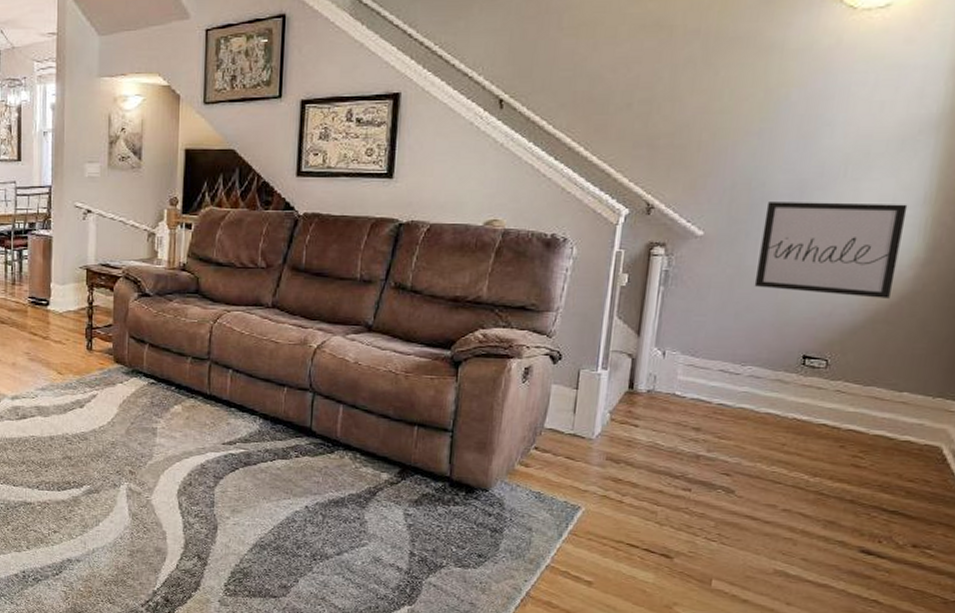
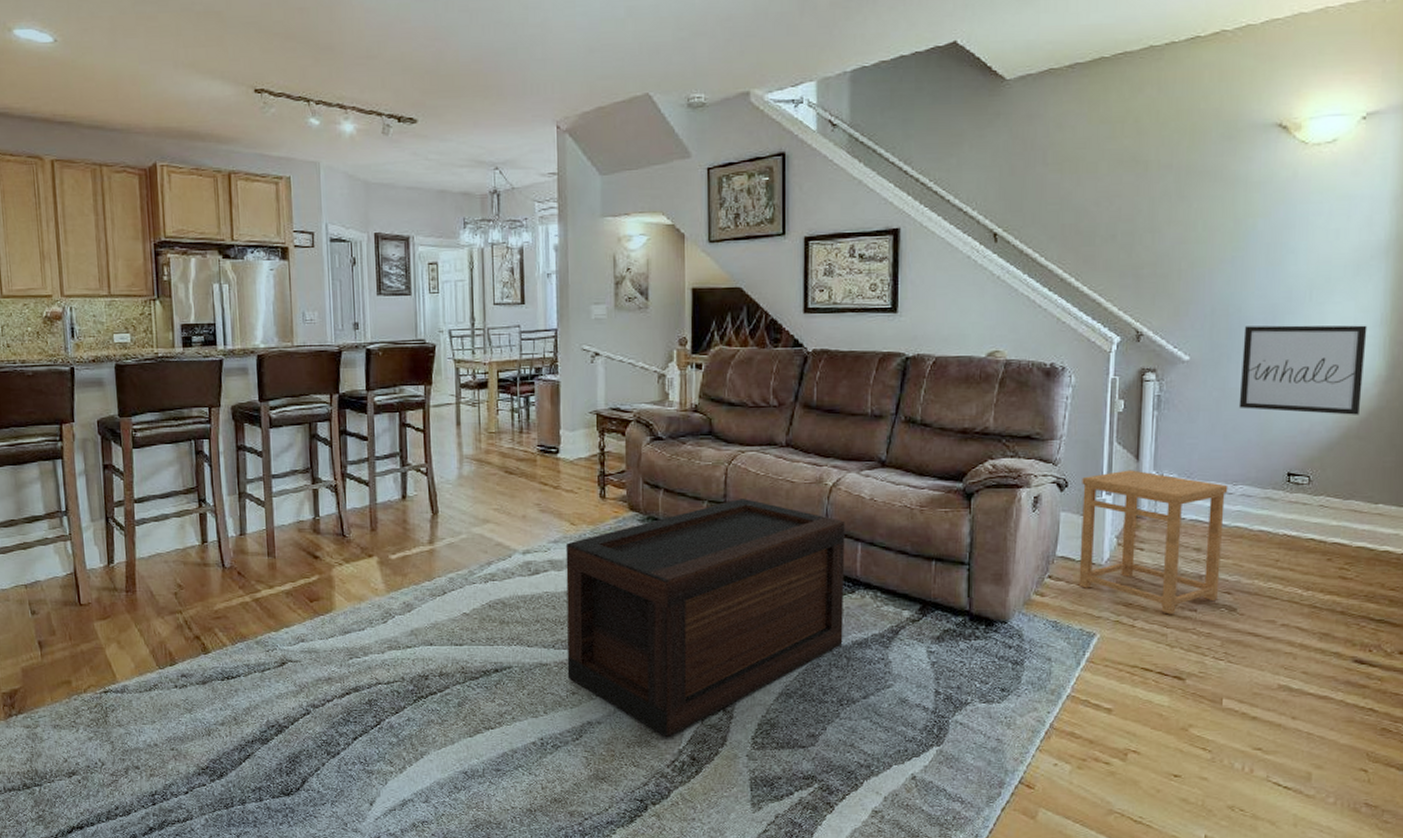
coffee table: none [50,356,328,579] -> present [565,499,845,738]
side table: none [566,345,736,493] -> present [1079,470,1229,615]

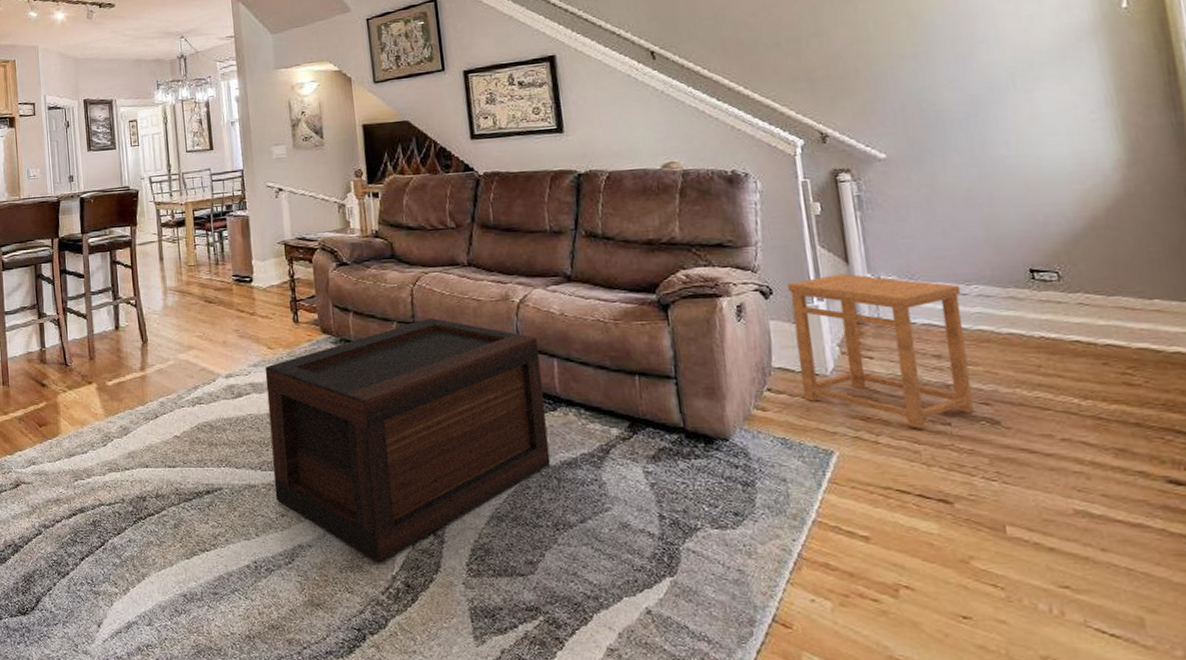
wall art: present [1238,325,1368,415] -> none [943,109,1104,205]

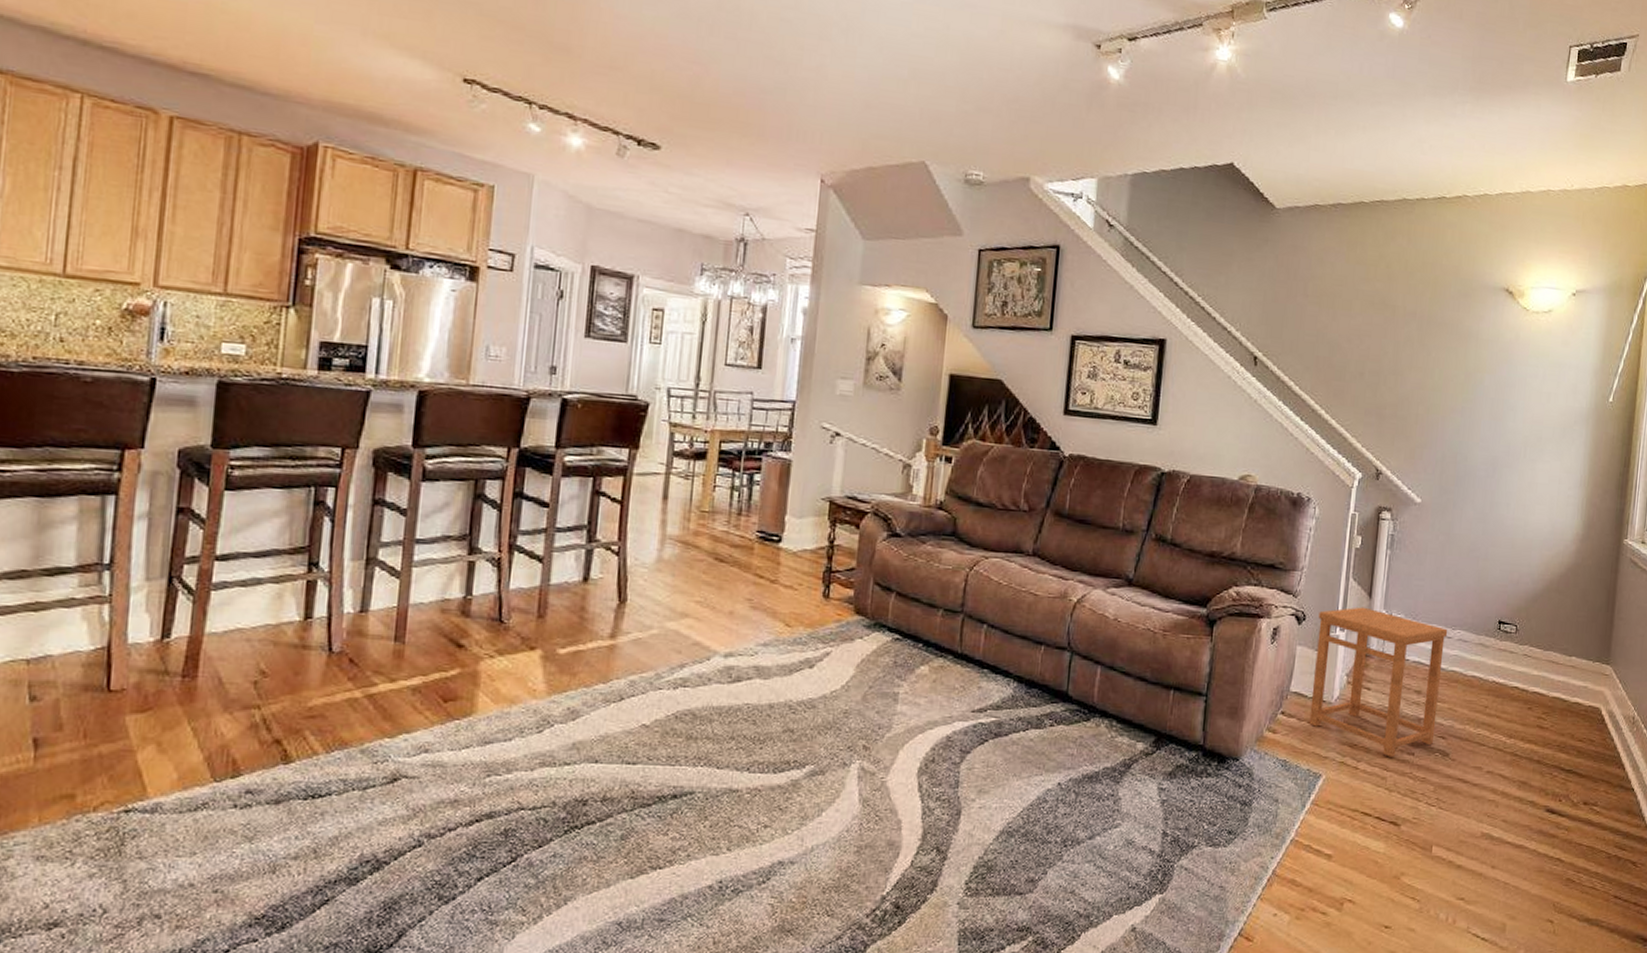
coffee table: present [265,318,551,563] -> none [760,609,1086,882]

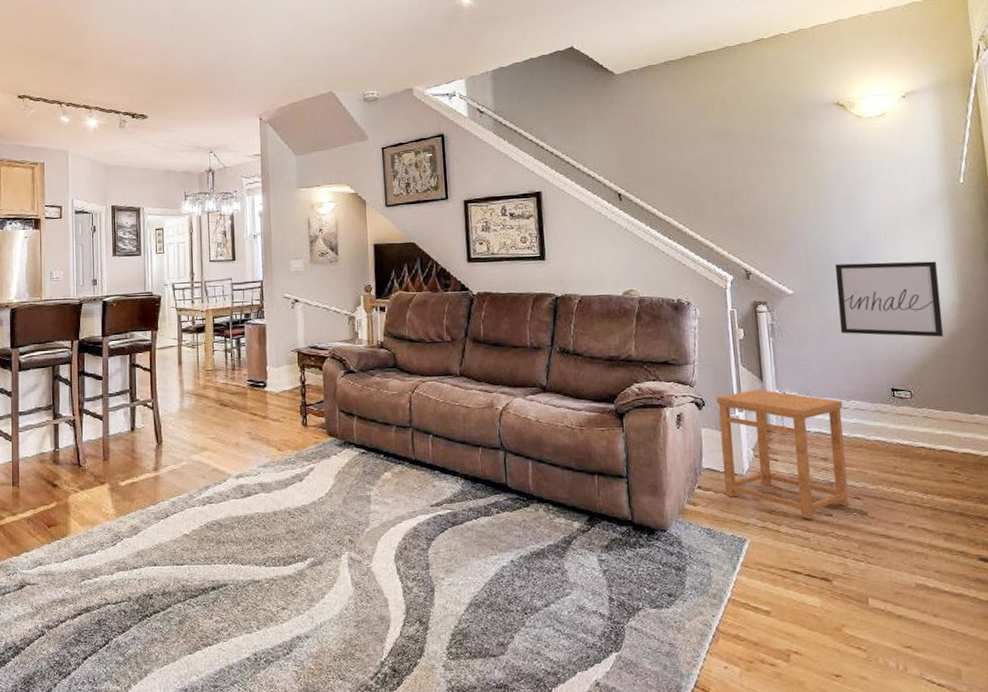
wall art: none [1460,475,1569,570] -> present [835,261,944,337]

